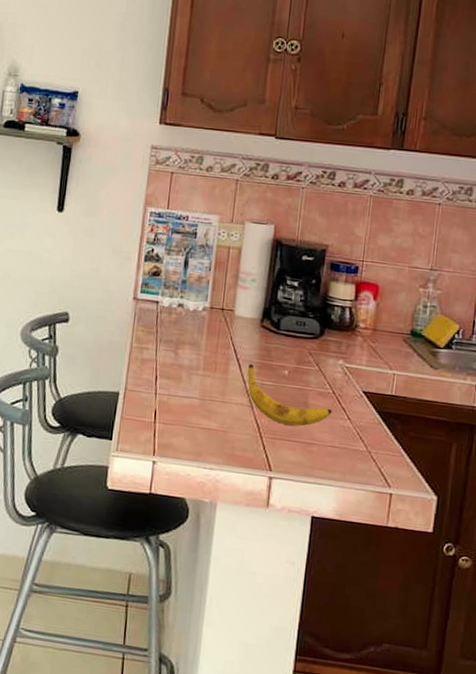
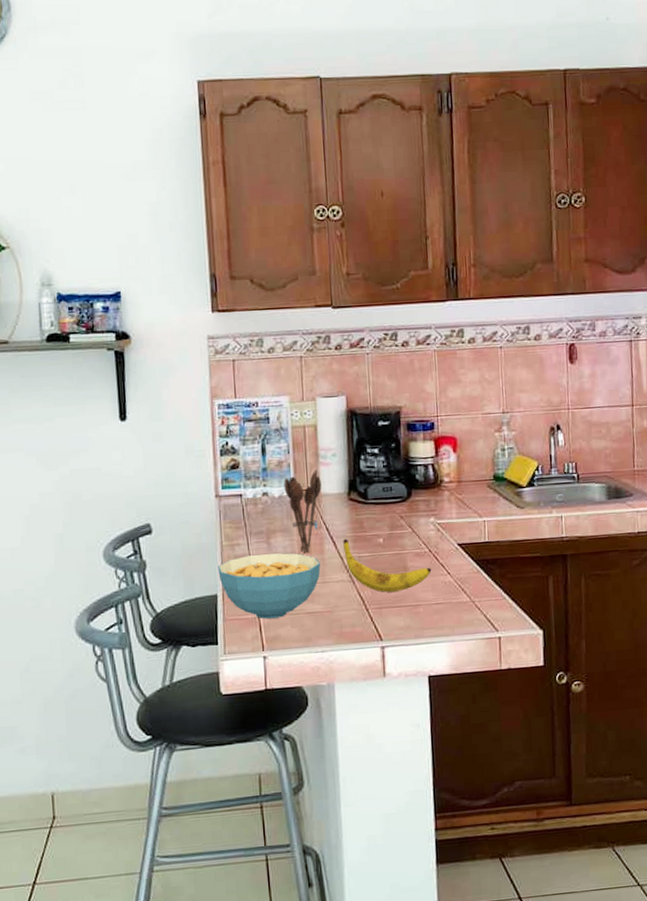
cereal bowl: none [123,361,223,427] -> present [218,552,321,619]
utensil holder: none [199,291,237,371] -> present [284,469,322,554]

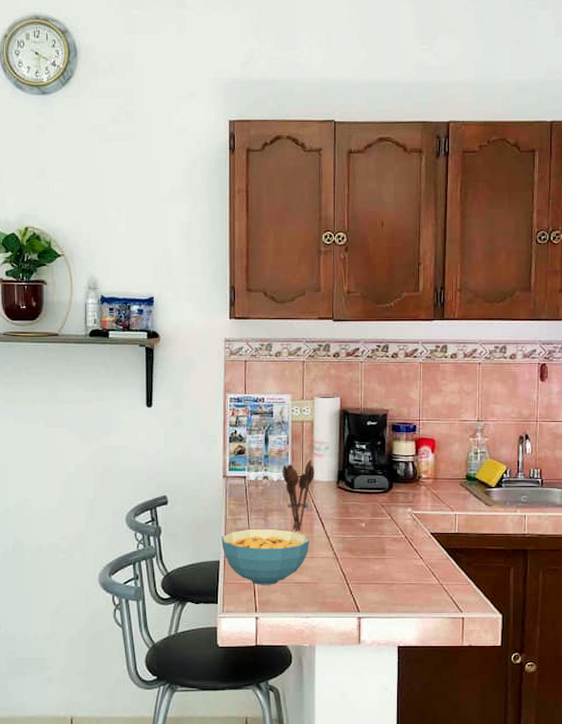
banana: present [343,539,432,593] -> none [330,521,406,571]

